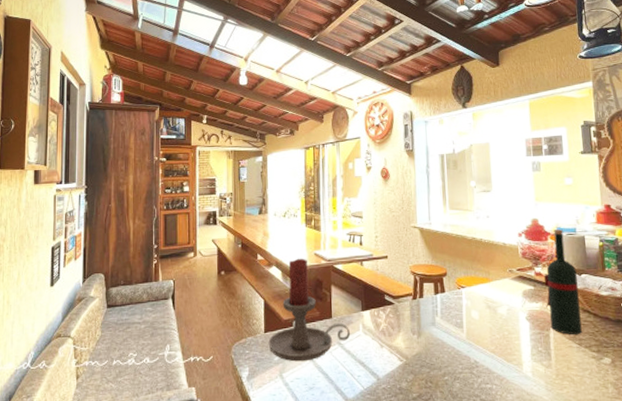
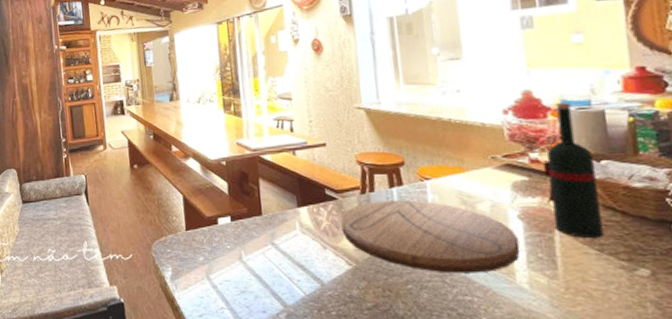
candle holder: present [268,258,351,362] -> none [191,148,286,263]
cutting board: none [396,304,527,366] -> present [341,200,520,273]

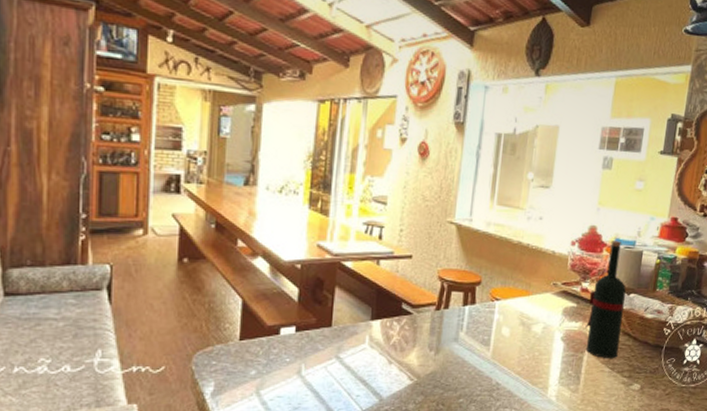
cutting board: present [341,200,520,273] -> none [410,318,558,388]

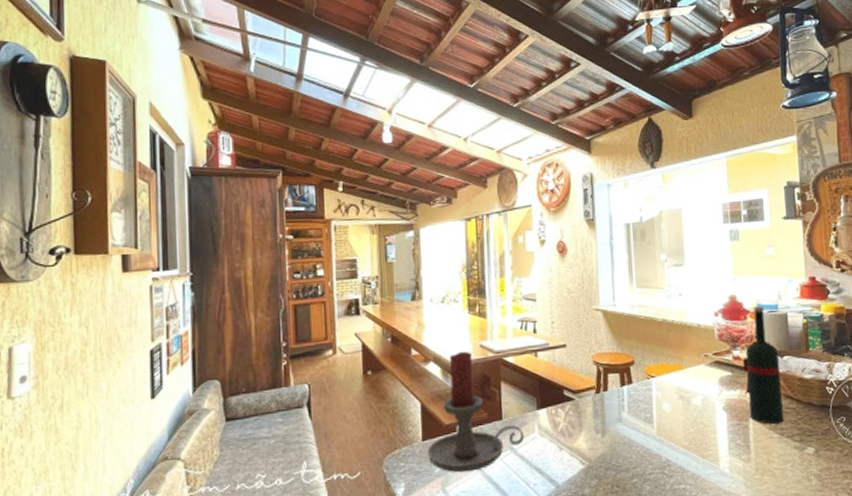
candle holder: none [243,249,354,377] -> present [427,351,525,473]

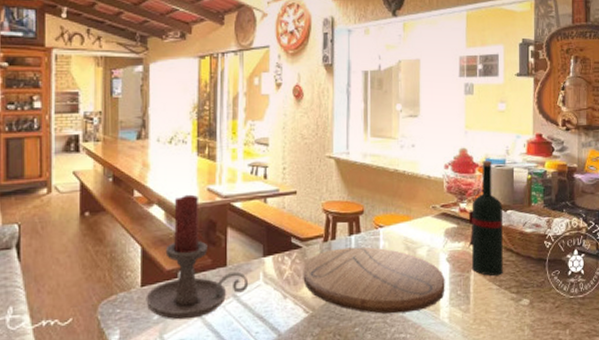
cutting board: none [577,397,724,465] -> present [303,247,445,314]

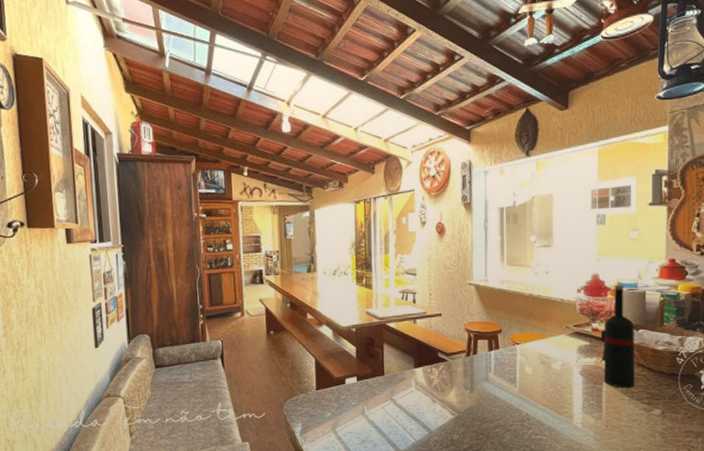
candle holder: present [146,194,249,320] -> none [320,316,403,417]
cutting board: present [303,247,445,314] -> none [449,361,578,418]

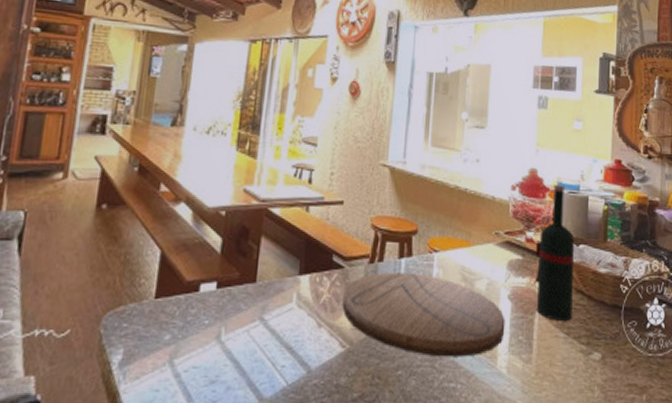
cutting board: none [449,361,578,418] -> present [342,272,505,357]

